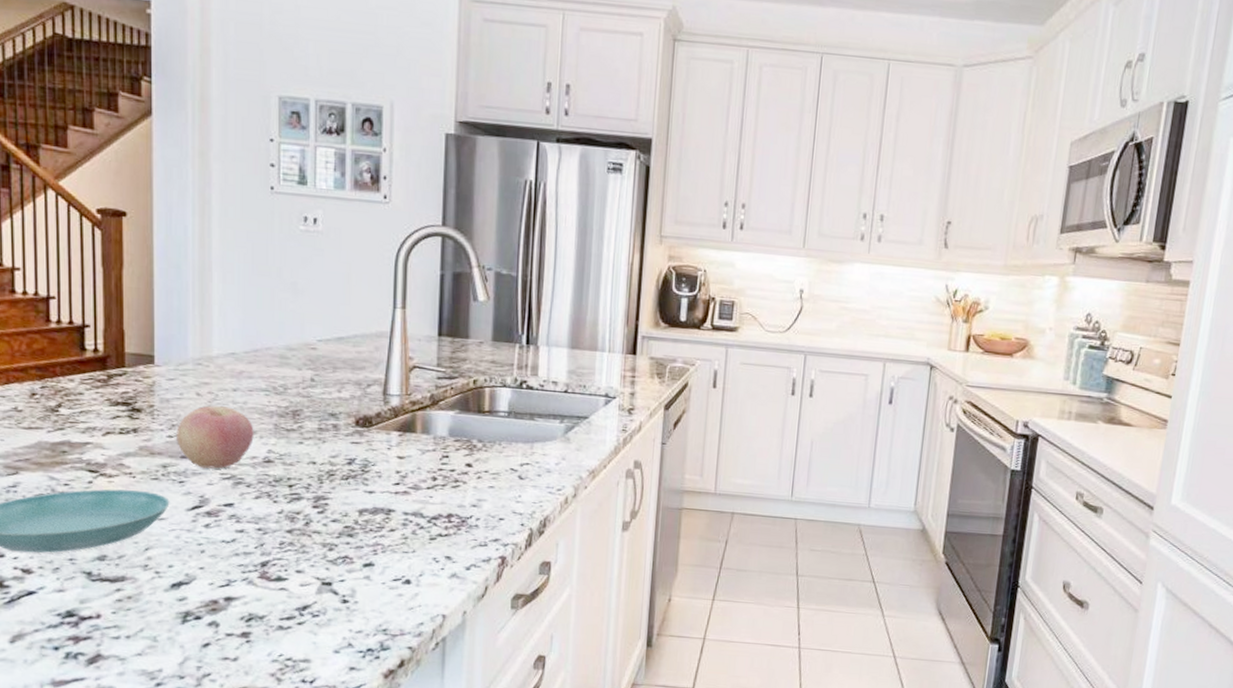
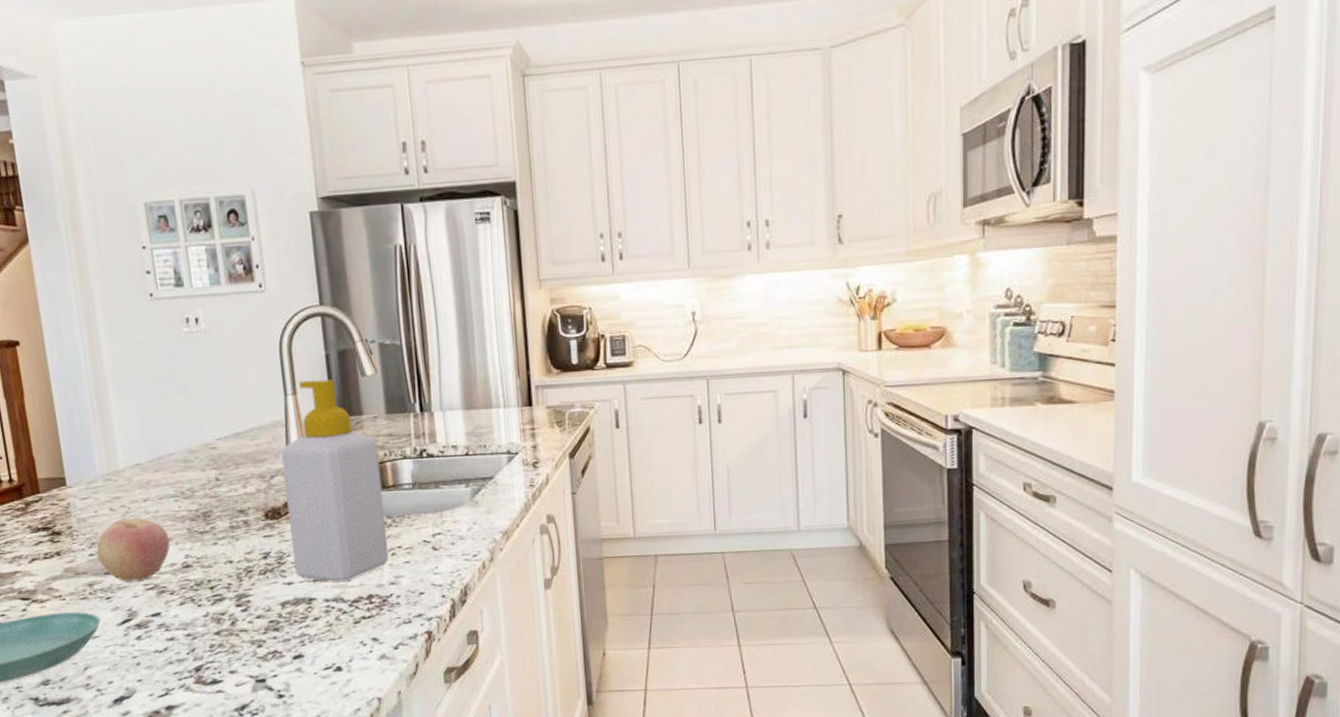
soap bottle: none [378,296,479,498] -> present [281,379,389,582]

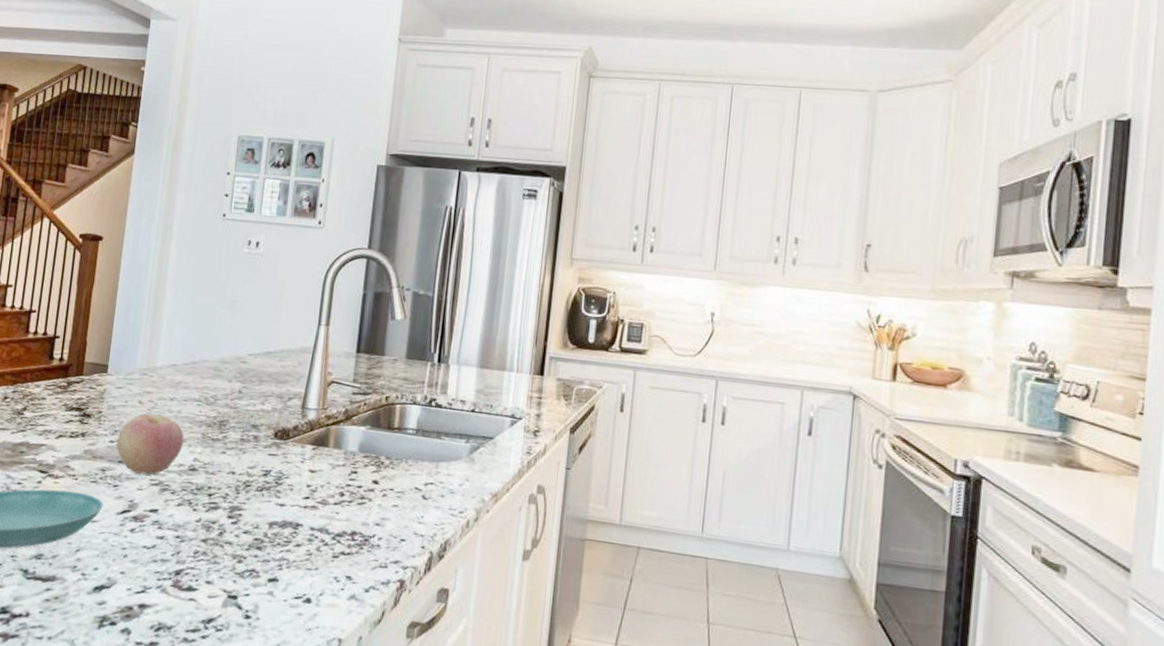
soap bottle: present [281,379,389,582] -> none [289,314,392,514]

